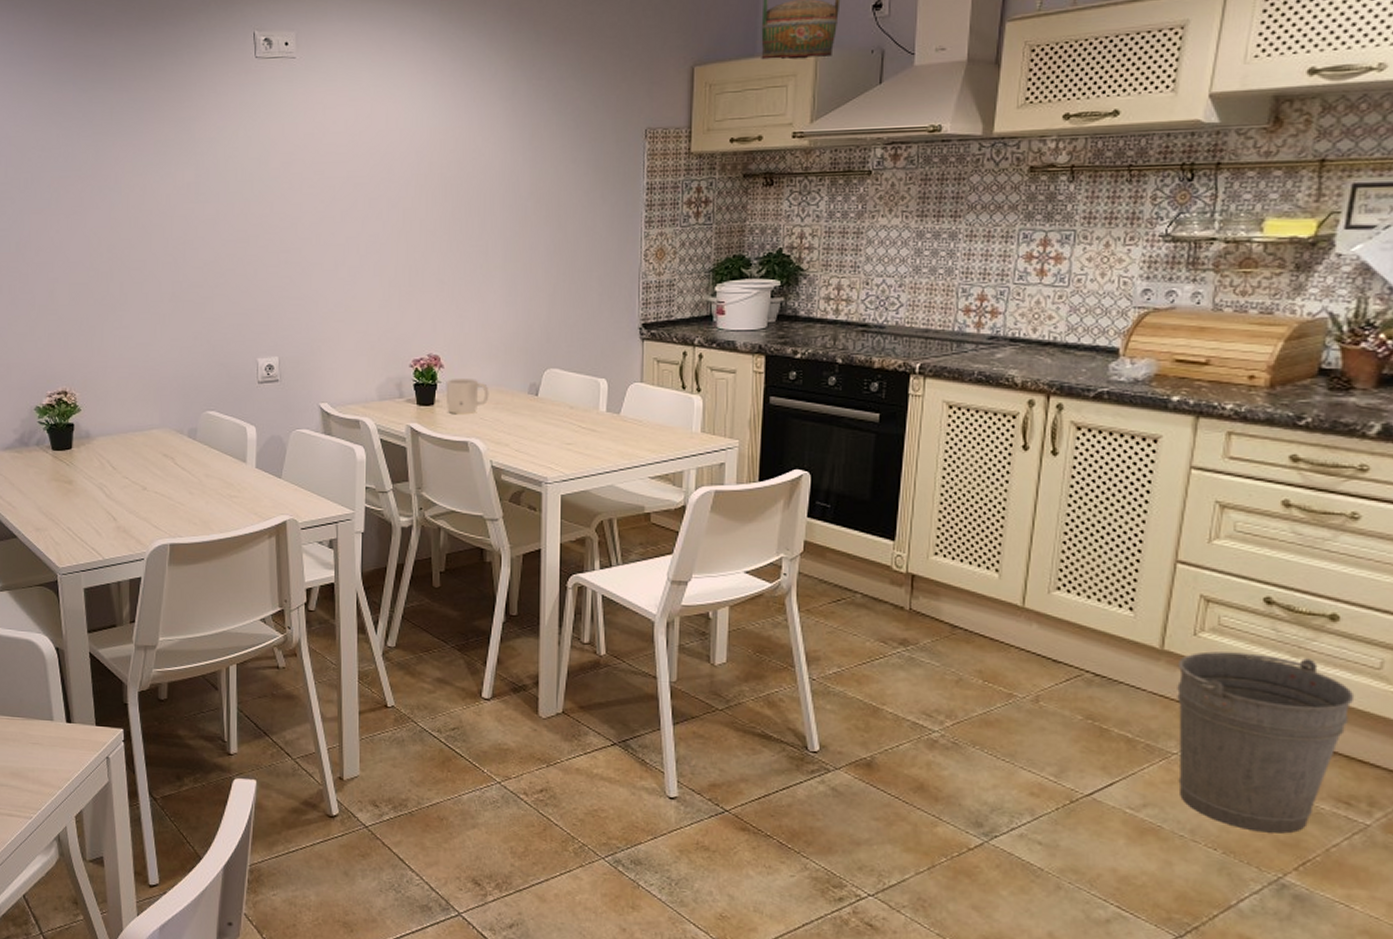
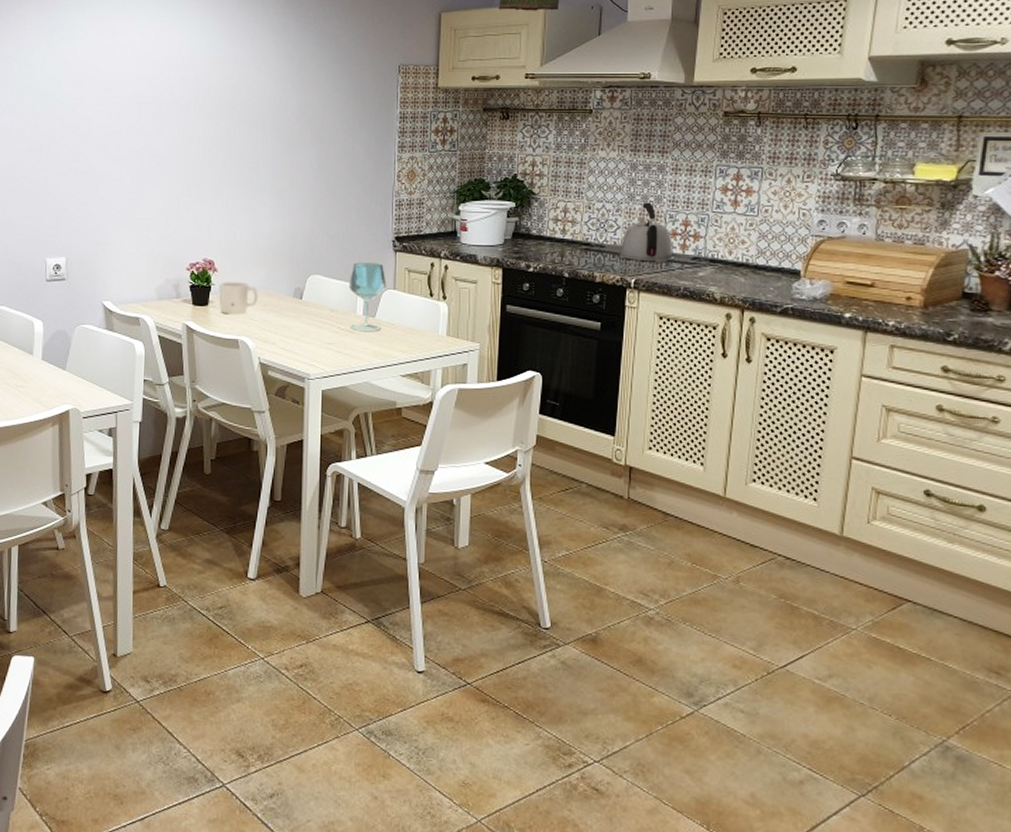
wine glass: none [590,353,633,430] -> present [348,262,386,332]
kettle: none [902,275,965,345] -> present [619,202,672,264]
bucket: present [1177,651,1355,834] -> none [854,537,1000,701]

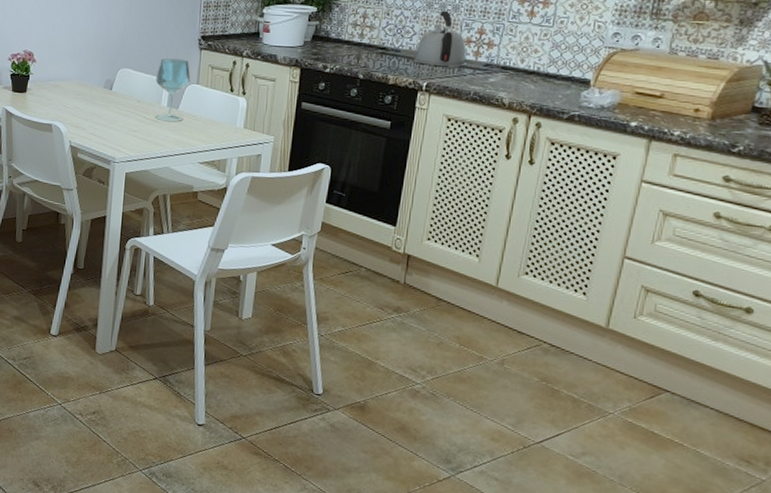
mug: present [219,282,258,315] -> none [36,72,72,102]

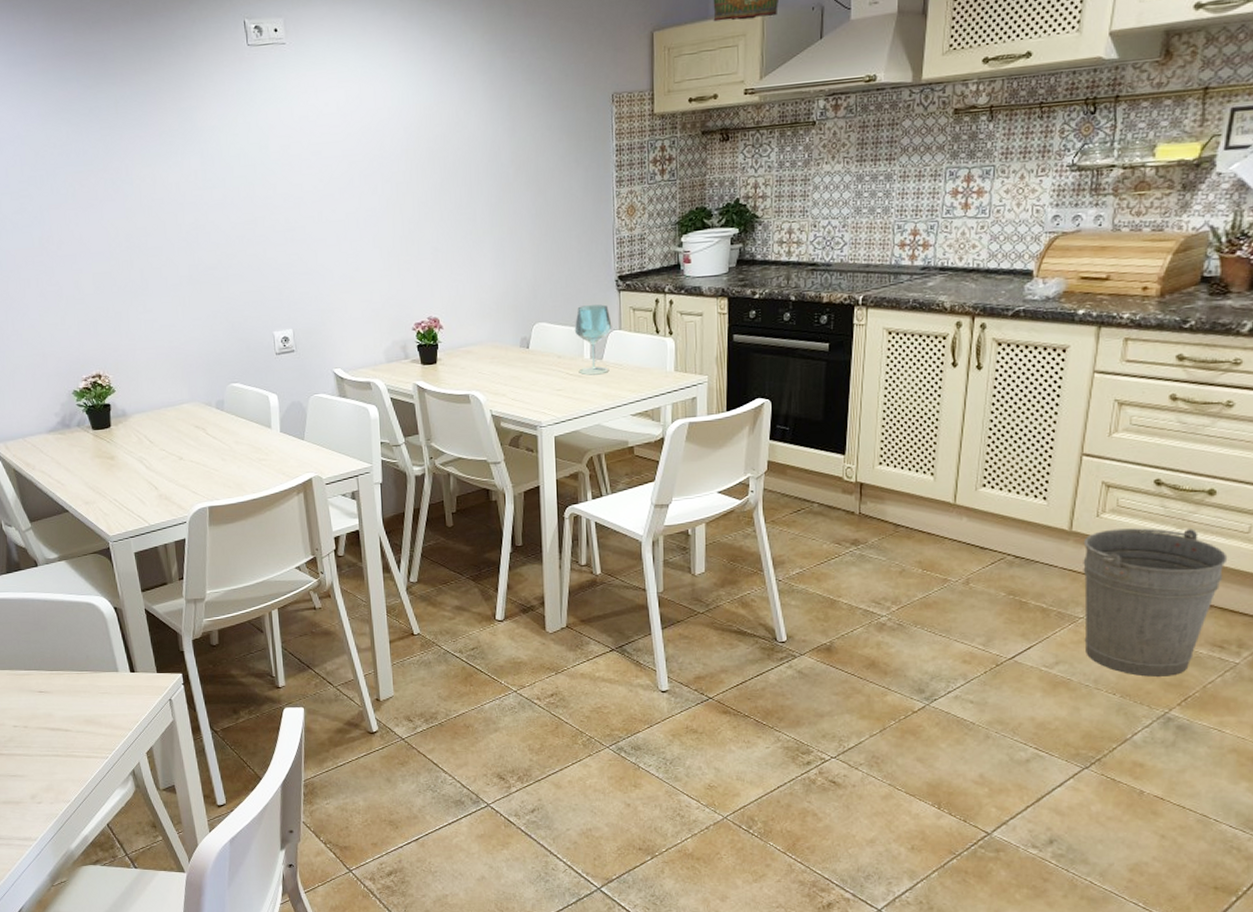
kettle: present [413,10,466,69] -> none [846,214,901,277]
bucket: none [612,332,761,483] -> present [1083,528,1228,677]

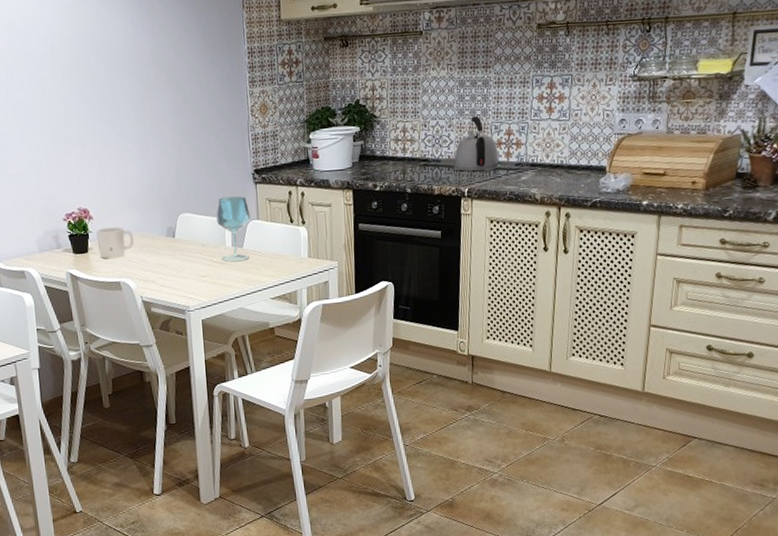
mug: none [446,337,486,371] -> present [96,227,134,259]
kettle: none [846,214,901,277] -> present [453,116,499,172]
bucket: present [1083,528,1228,677] -> none [653,386,764,514]

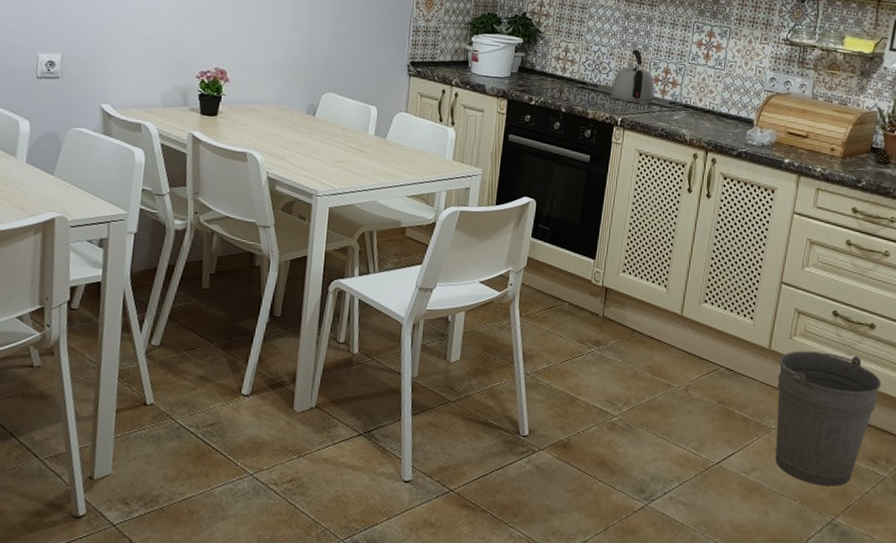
mug: present [96,227,134,259] -> none [229,93,271,128]
wine glass: present [216,196,251,263] -> none [362,83,399,153]
bucket: none [653,386,764,514] -> present [775,351,882,486]

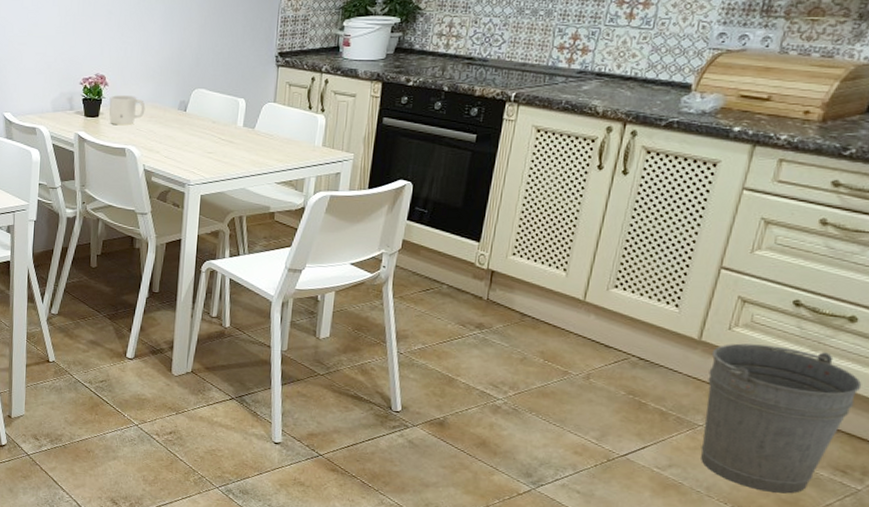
mug: none [229,93,271,128] -> present [109,95,146,126]
kettle: present [610,49,654,106] -> none [502,16,559,77]

